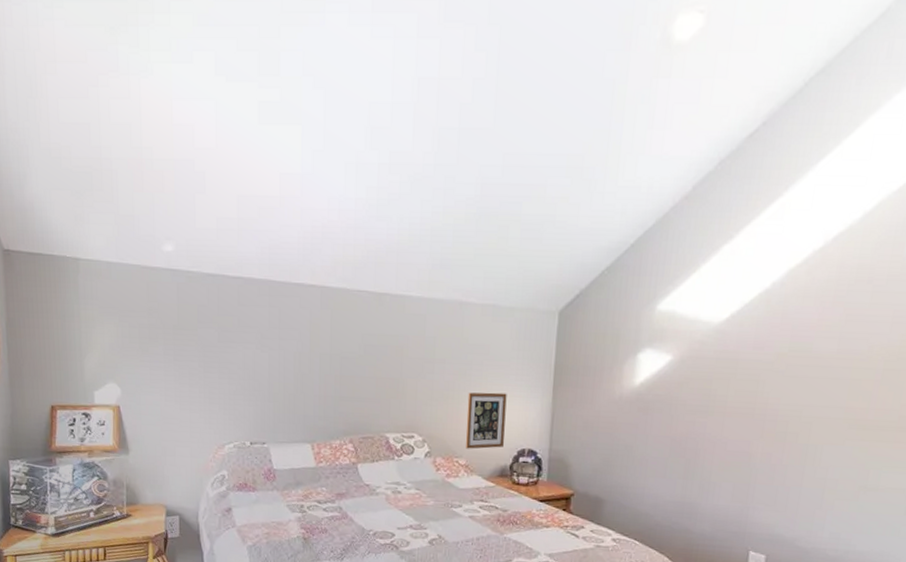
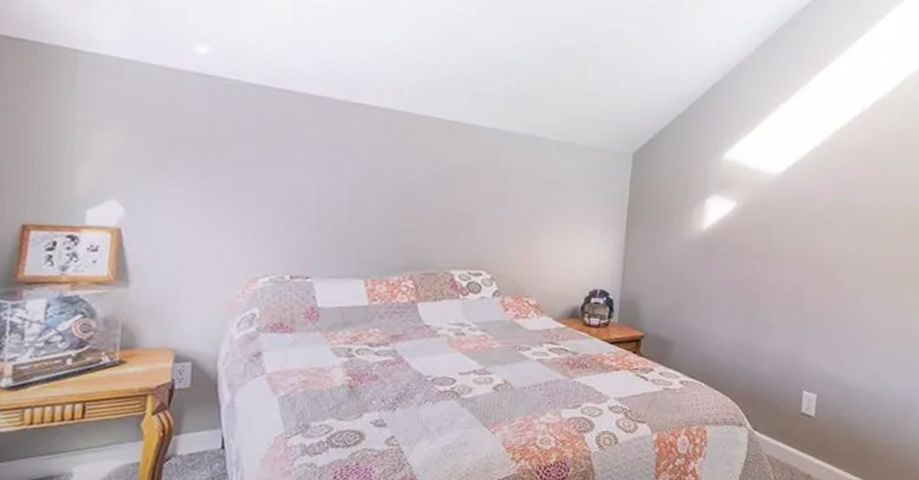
picture frame: present [465,392,507,449] -> none [536,230,581,289]

